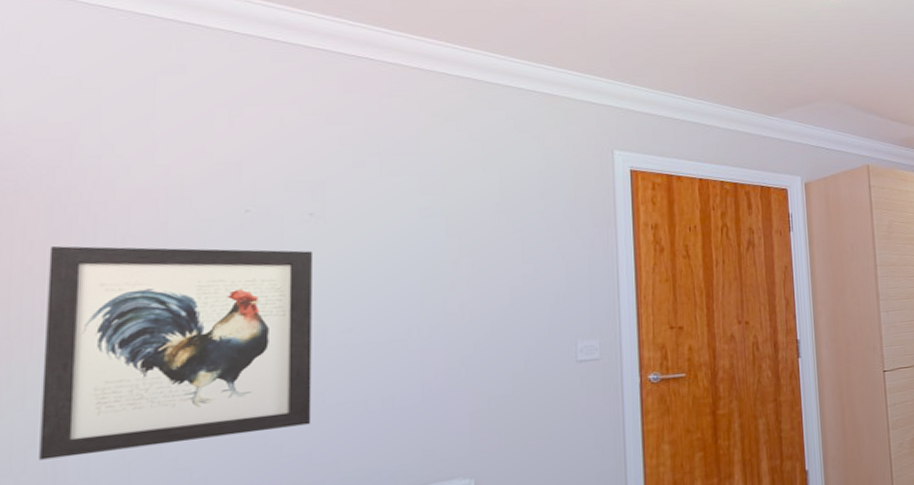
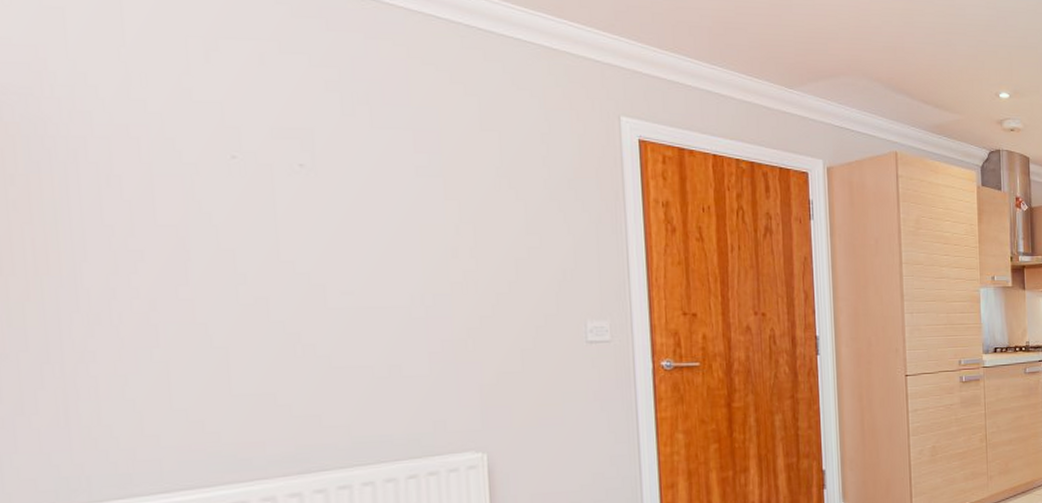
wall art: present [39,246,314,460] -> none [32,182,319,402]

